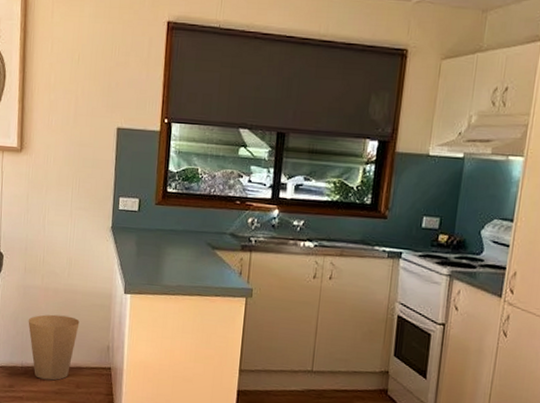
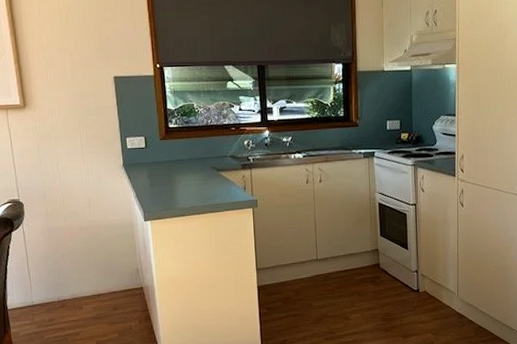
trash can: present [28,314,80,381] -> none [57,249,107,309]

